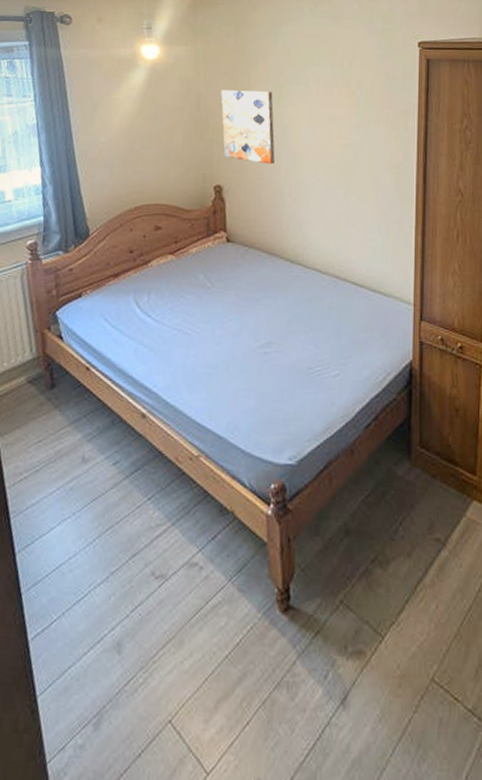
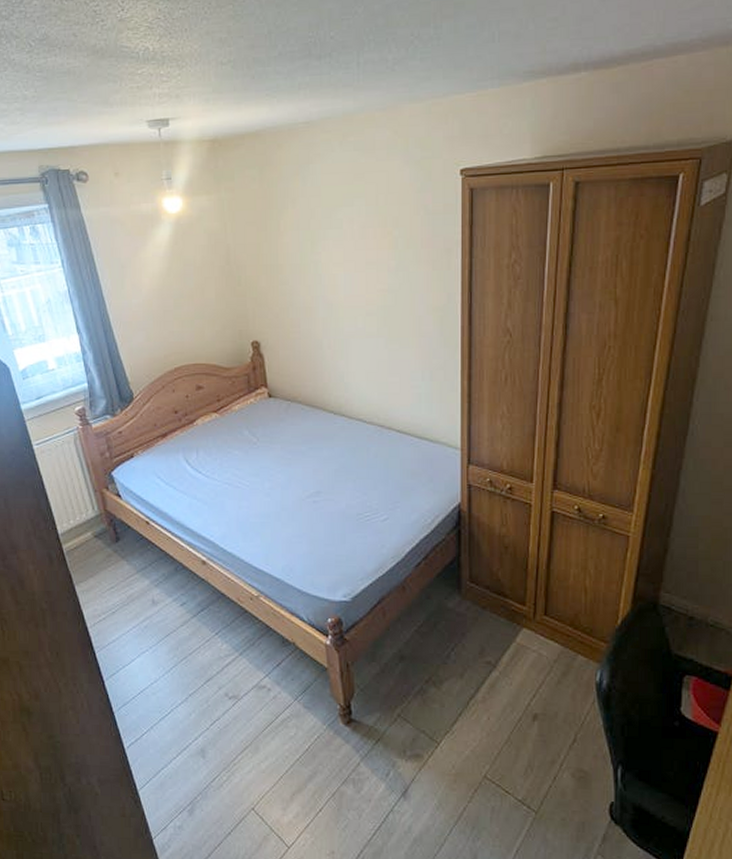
wall art: present [221,90,275,165] -> none [250,237,311,316]

